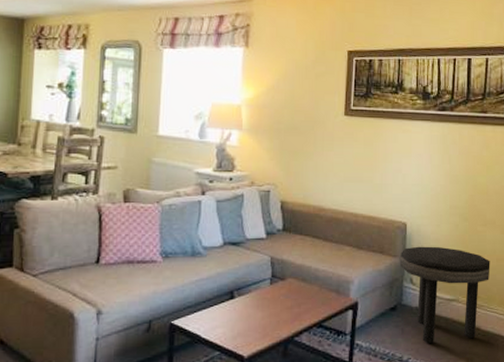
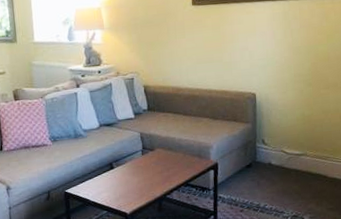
side table: present [400,246,490,343] -> none [252,110,335,192]

